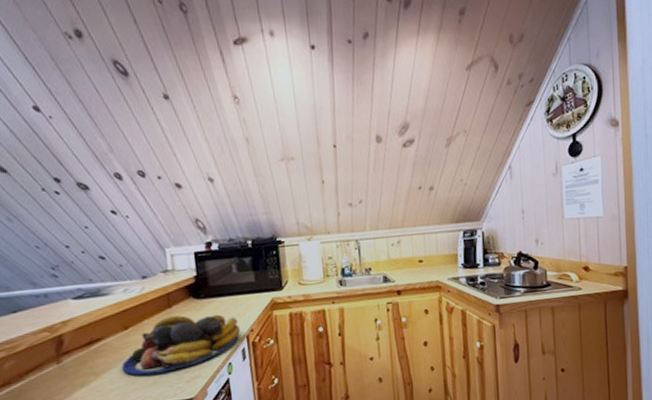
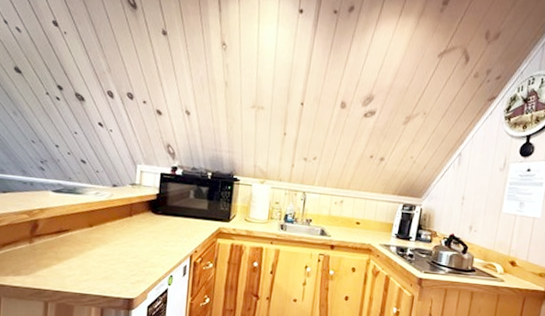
fruit bowl: present [121,314,241,376] -> none [80,224,187,272]

